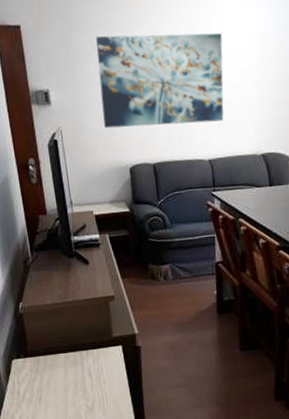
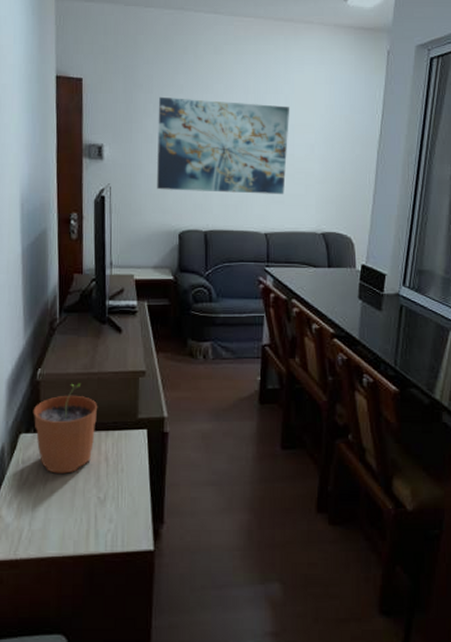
plant pot: none [20,312,77,390] -> present [33,383,98,474]

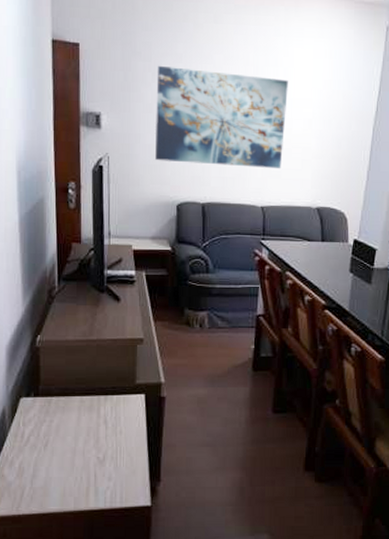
plant pot: present [33,383,98,474] -> none [33,350,97,435]

